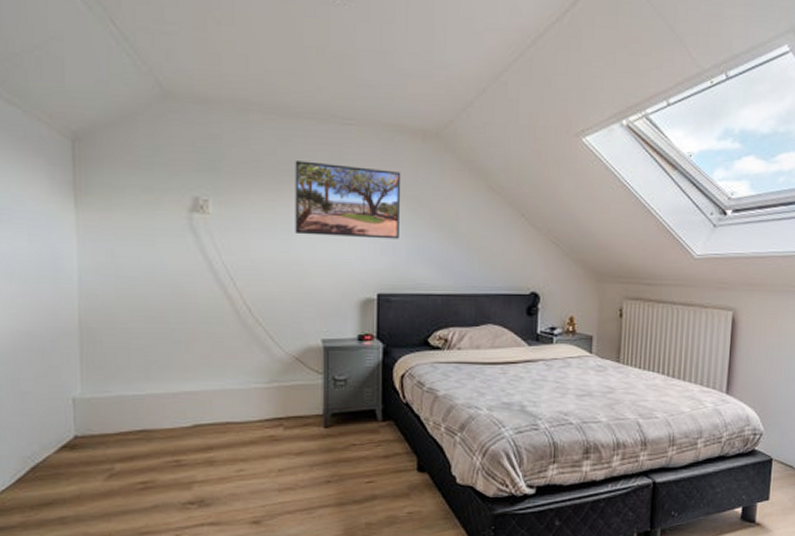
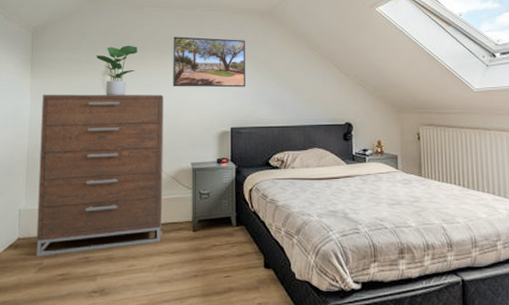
dresser: none [96,237,283,460] -> present [36,94,164,256]
potted plant: none [177,169,242,244] -> present [96,45,138,96]

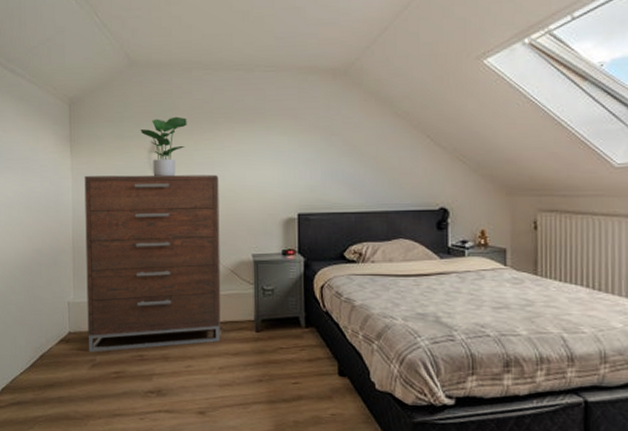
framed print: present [173,36,246,88] -> none [228,104,316,166]

